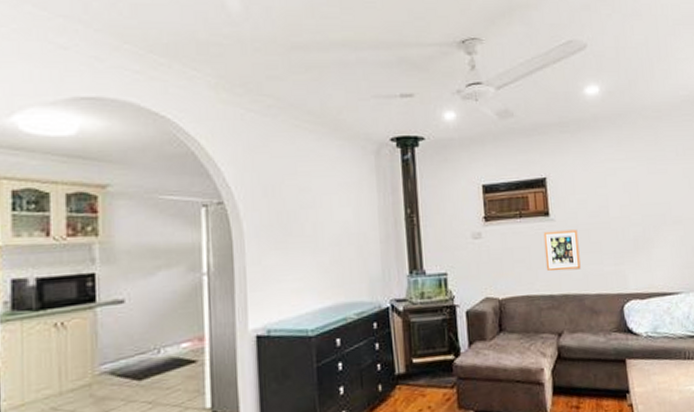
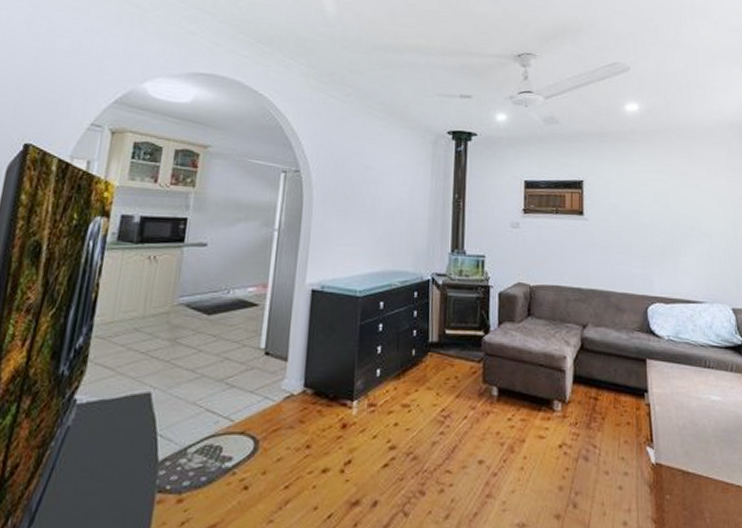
picture frame: present [543,229,581,271] -> none [576,229,609,268]

